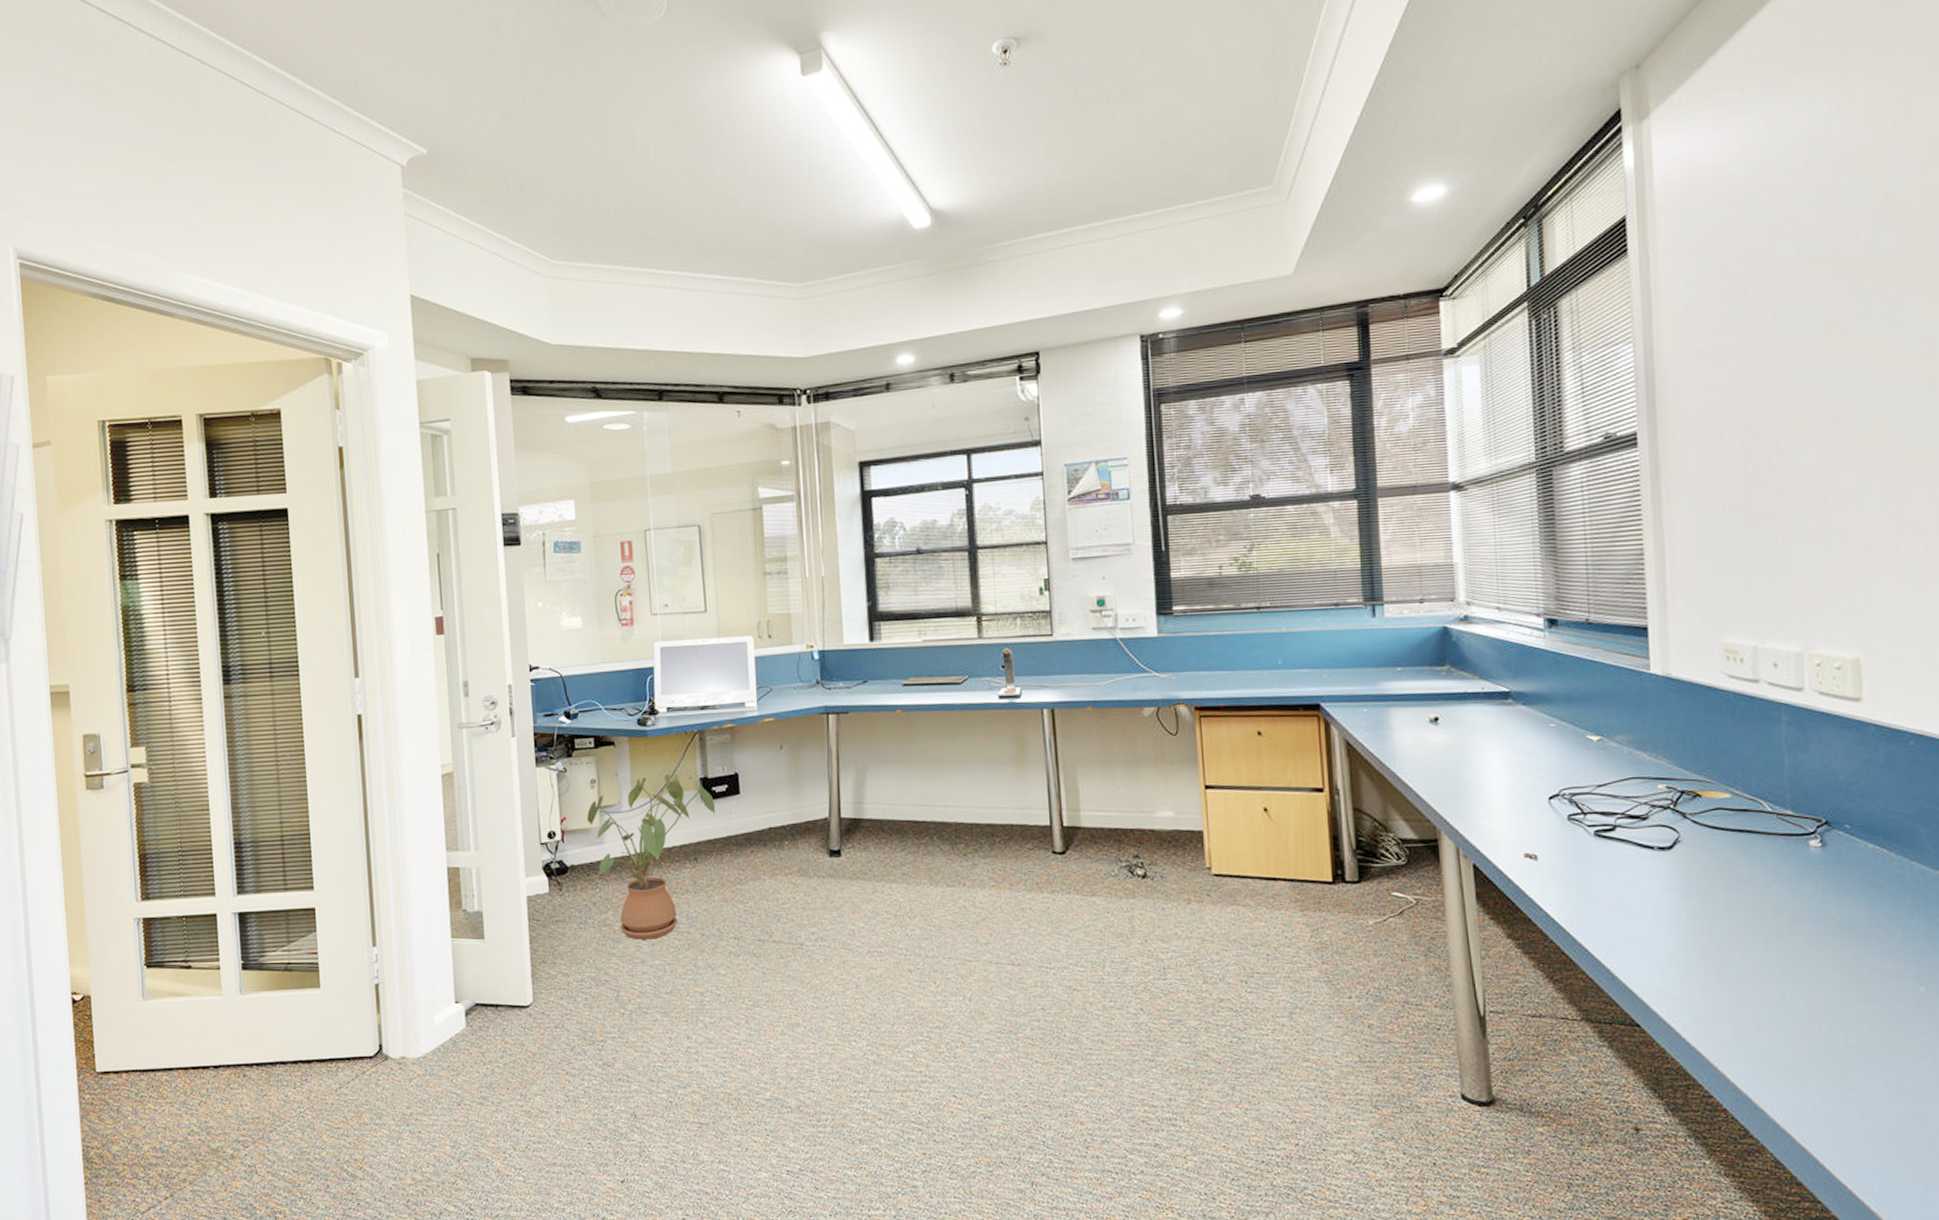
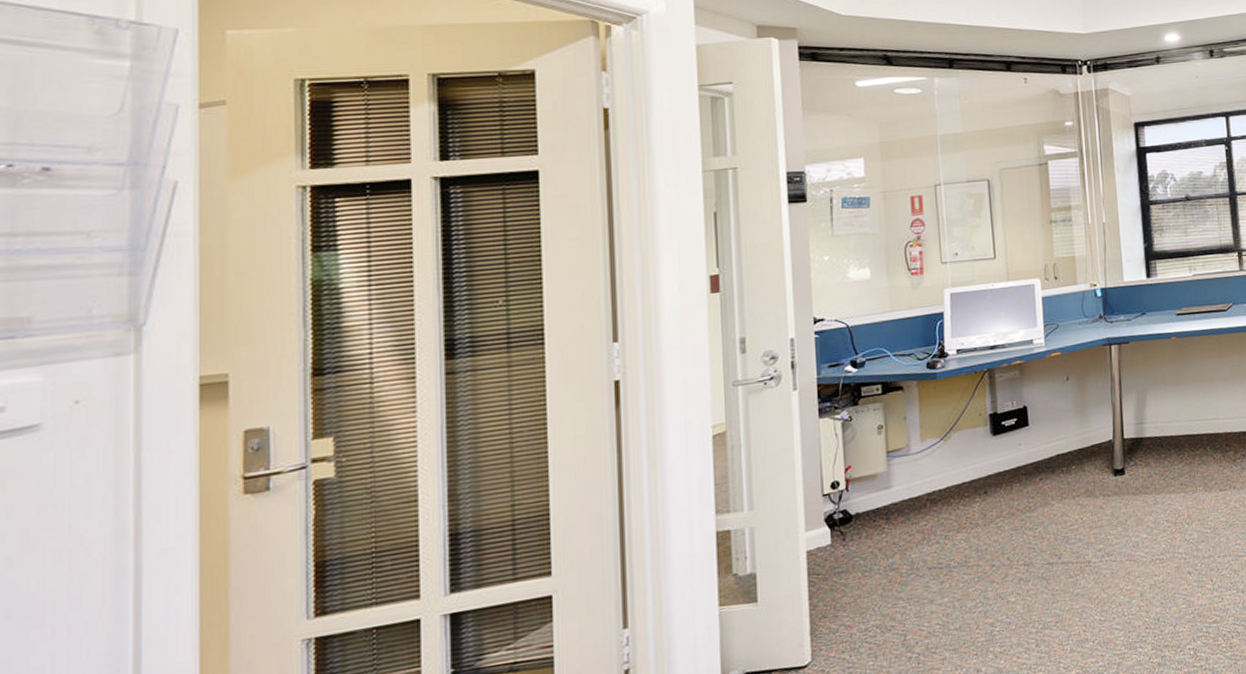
house plant: present [587,773,716,940] -> none [874,412,1005,580]

